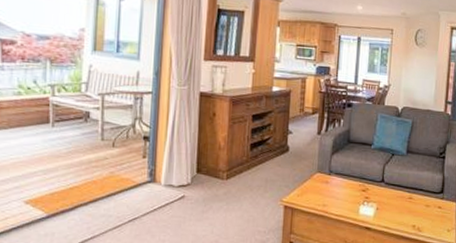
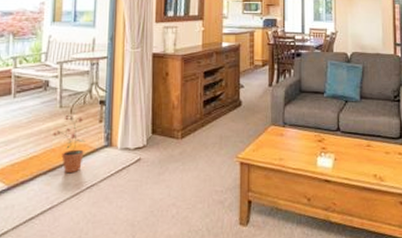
potted plant: none [94,147,128,205] -> present [53,114,86,172]

